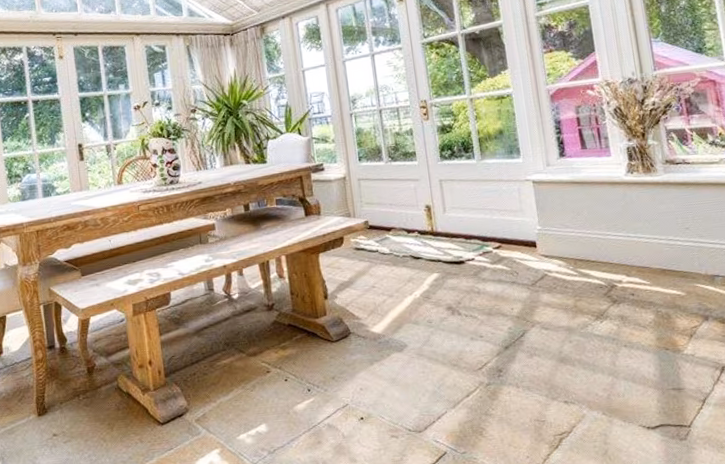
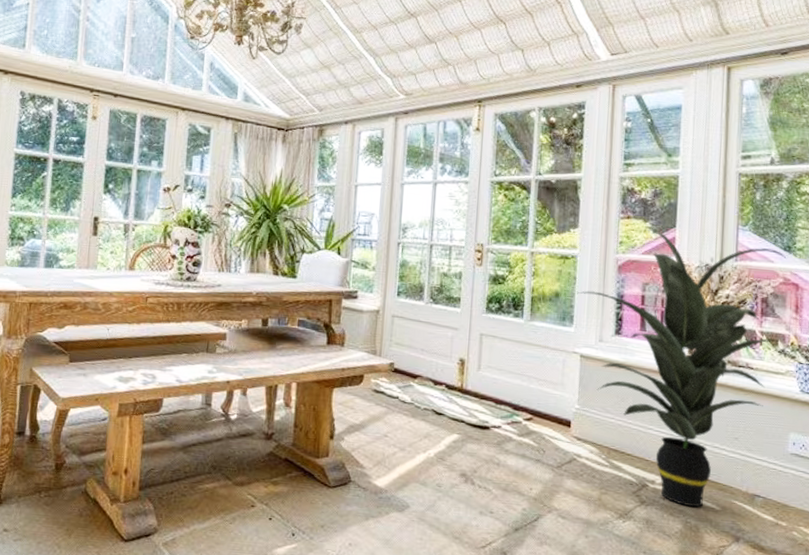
indoor plant: none [518,53,708,298] -> present [577,230,786,508]

